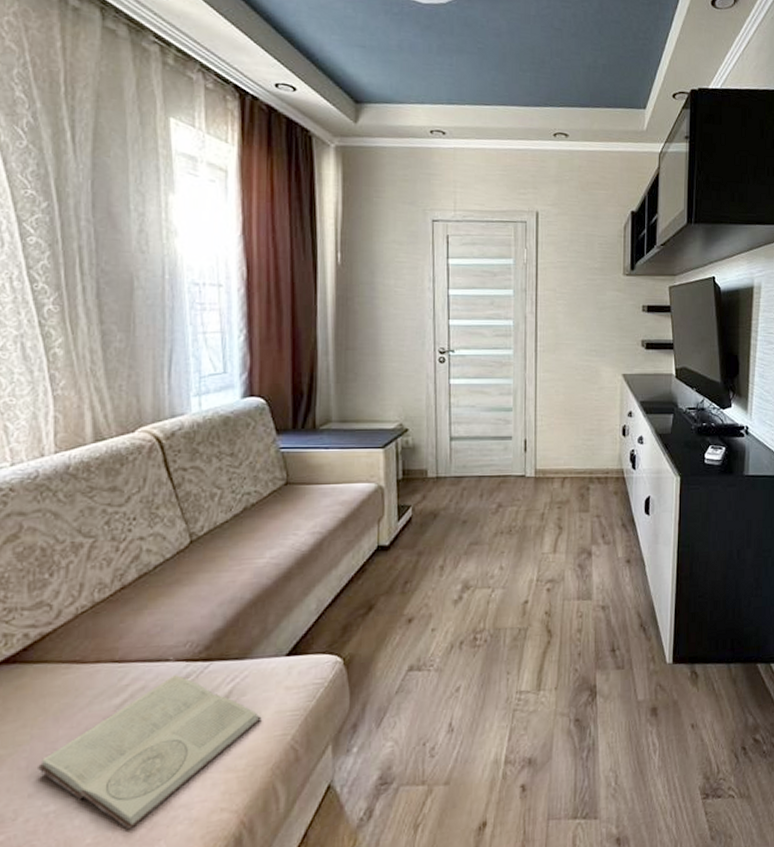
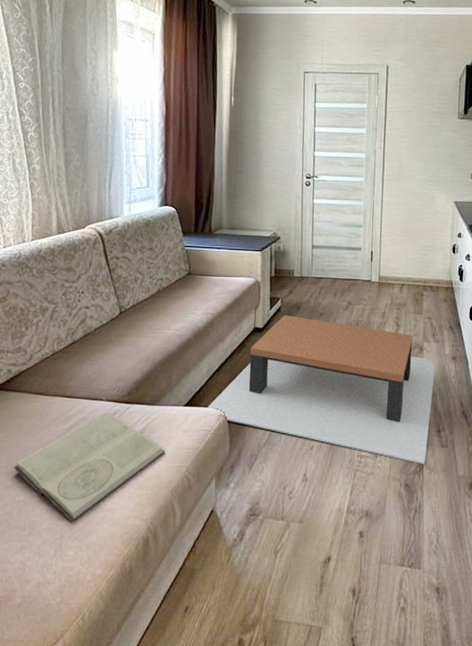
coffee table: none [315,526,607,693] -> present [205,315,436,465]

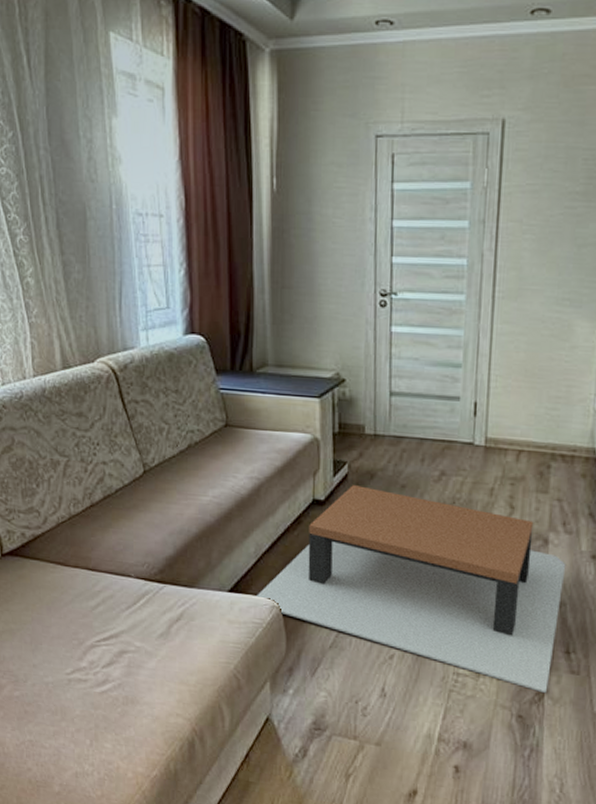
book: present [14,411,165,523] -> none [38,589,208,713]

